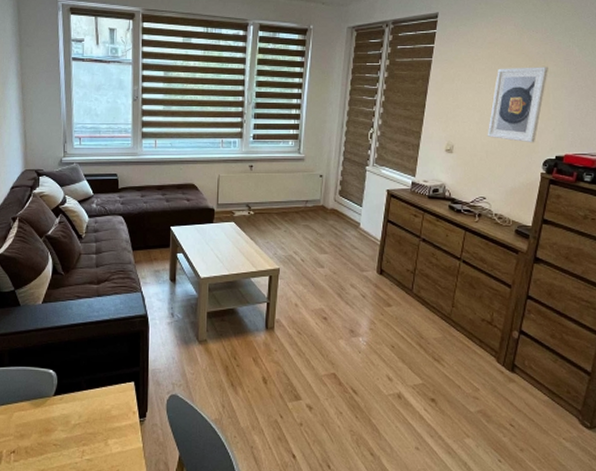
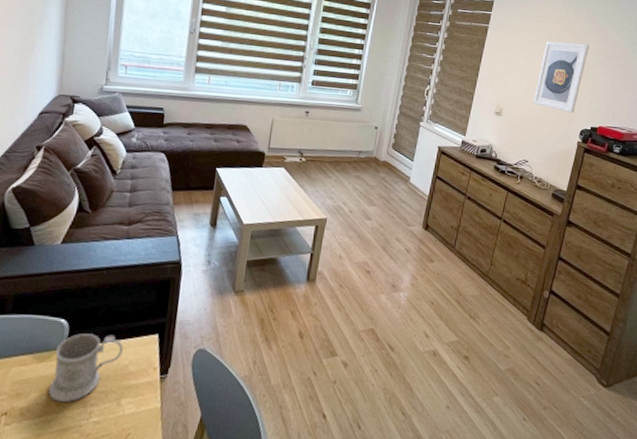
mug: none [46,382,105,442] -> present [48,333,123,402]

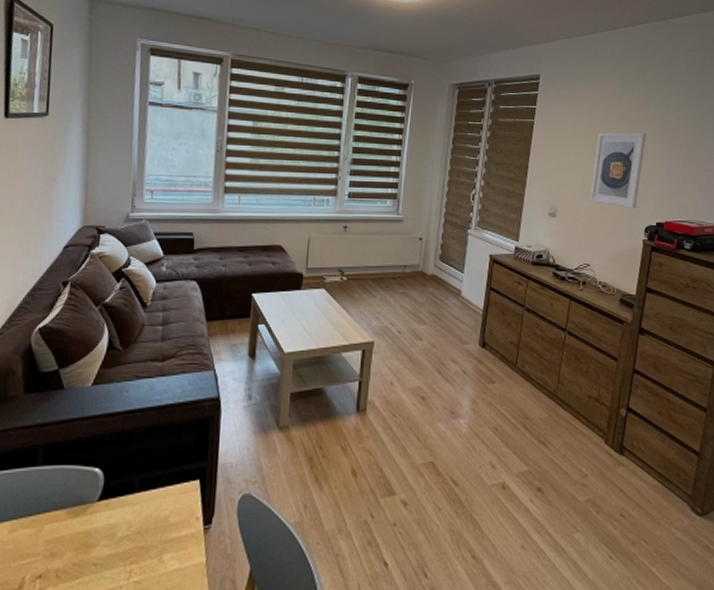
mug: present [48,333,123,402] -> none [85,483,163,560]

